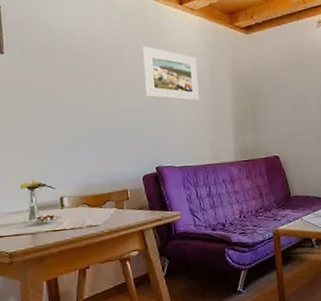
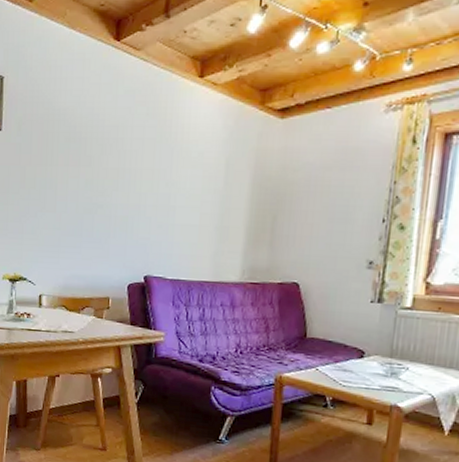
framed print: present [143,46,199,101] -> none [144,128,211,202]

